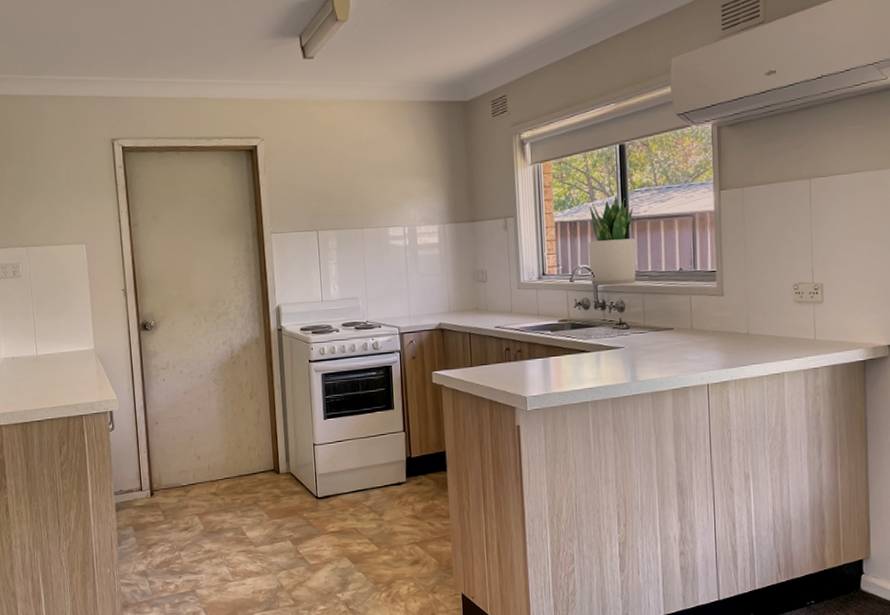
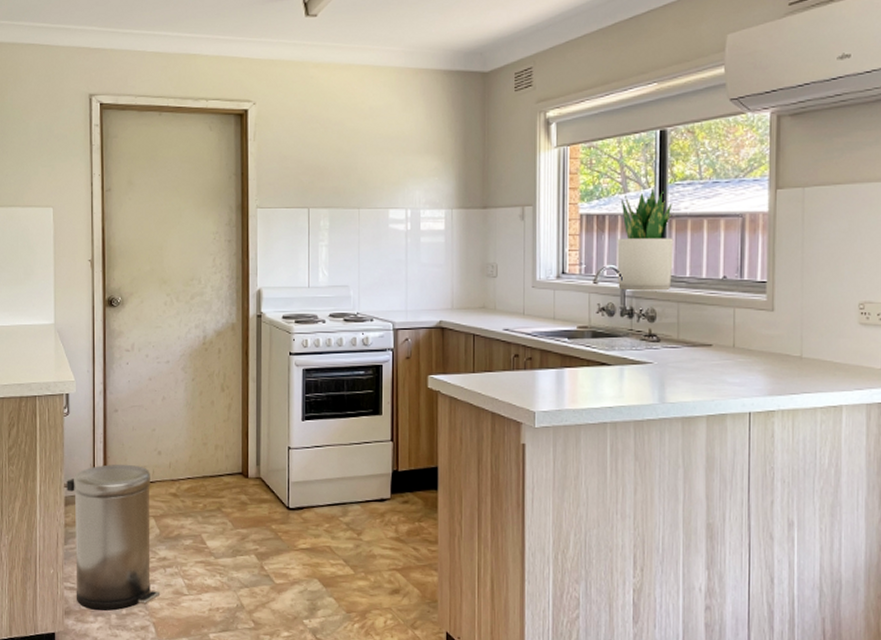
pedal bin: none [116,470,209,601] -> present [66,464,161,611]

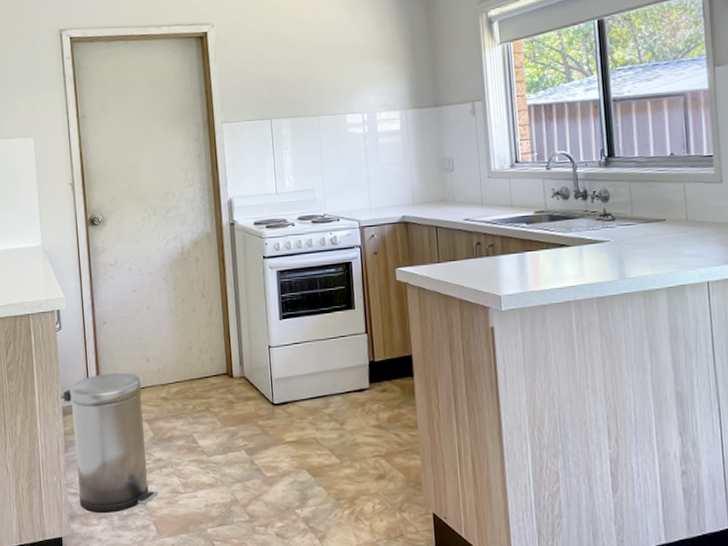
planter: present [617,187,674,291] -> none [565,74,622,174]

